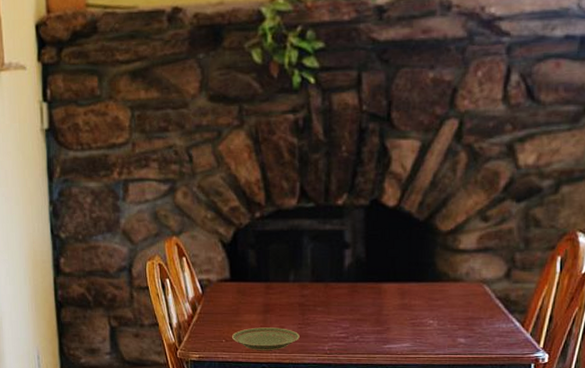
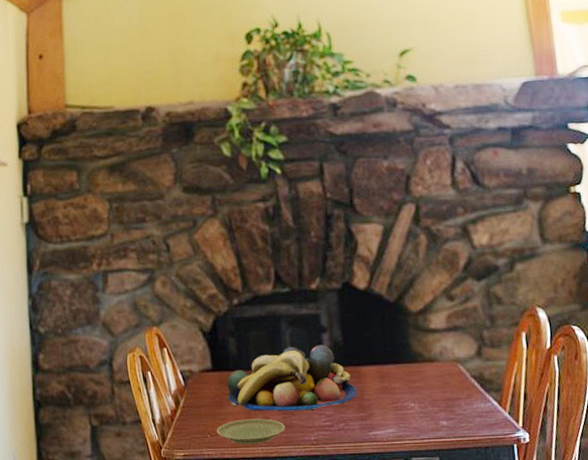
fruit bowl: none [242,260,376,322] -> present [226,344,358,412]

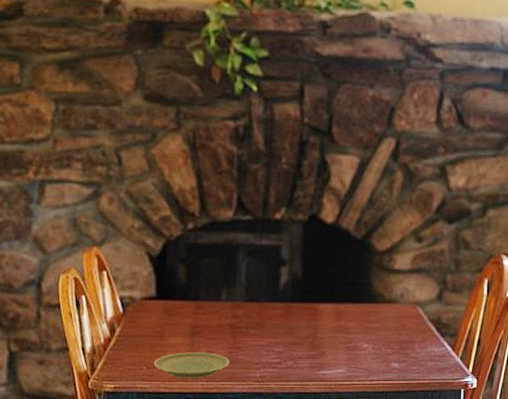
fruit bowl: present [226,344,358,412] -> none [168,278,311,346]

